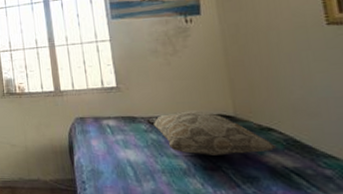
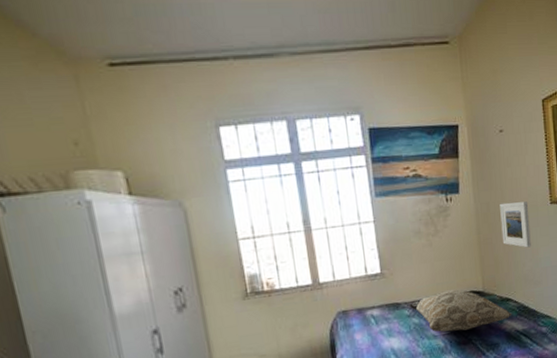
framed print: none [252,22,301,73] -> present [500,201,531,248]

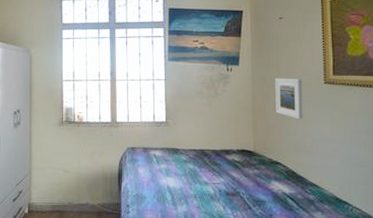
decorative pillow: present [409,289,512,332] -> none [187,145,280,183]

